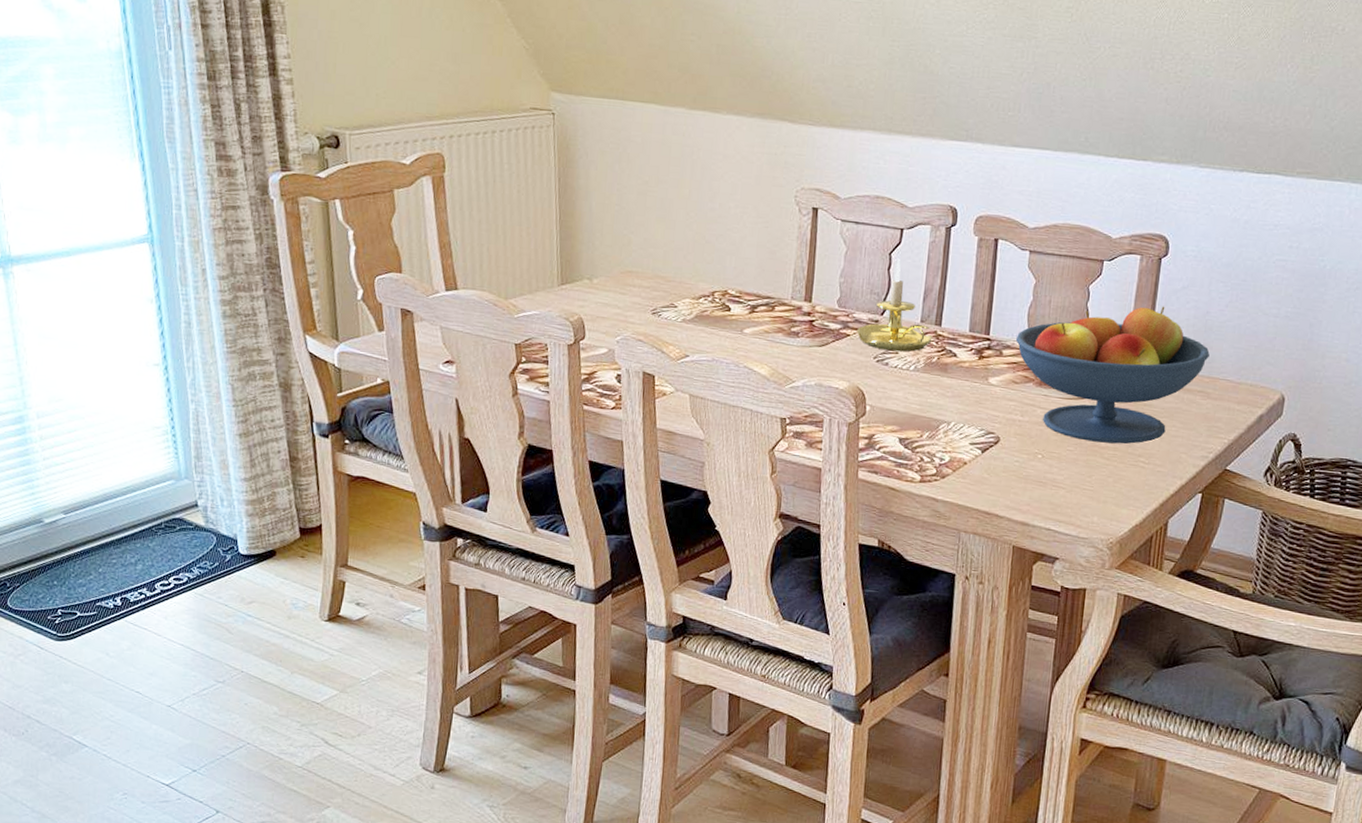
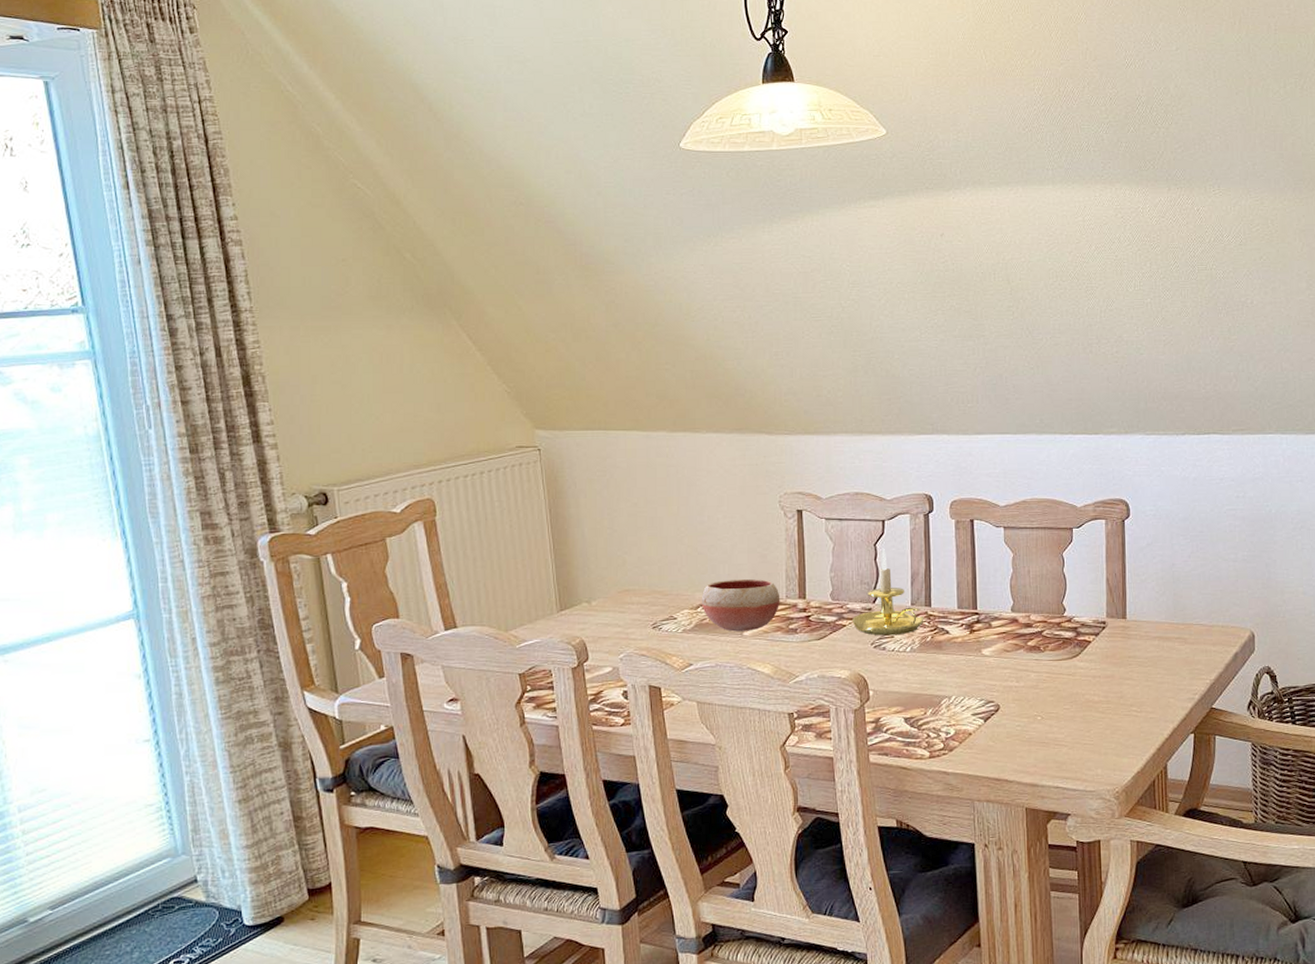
bowl: none [703,272,786,329] -> present [701,579,780,632]
fruit bowl: present [1016,306,1210,444] -> none [1002,563,1181,698]

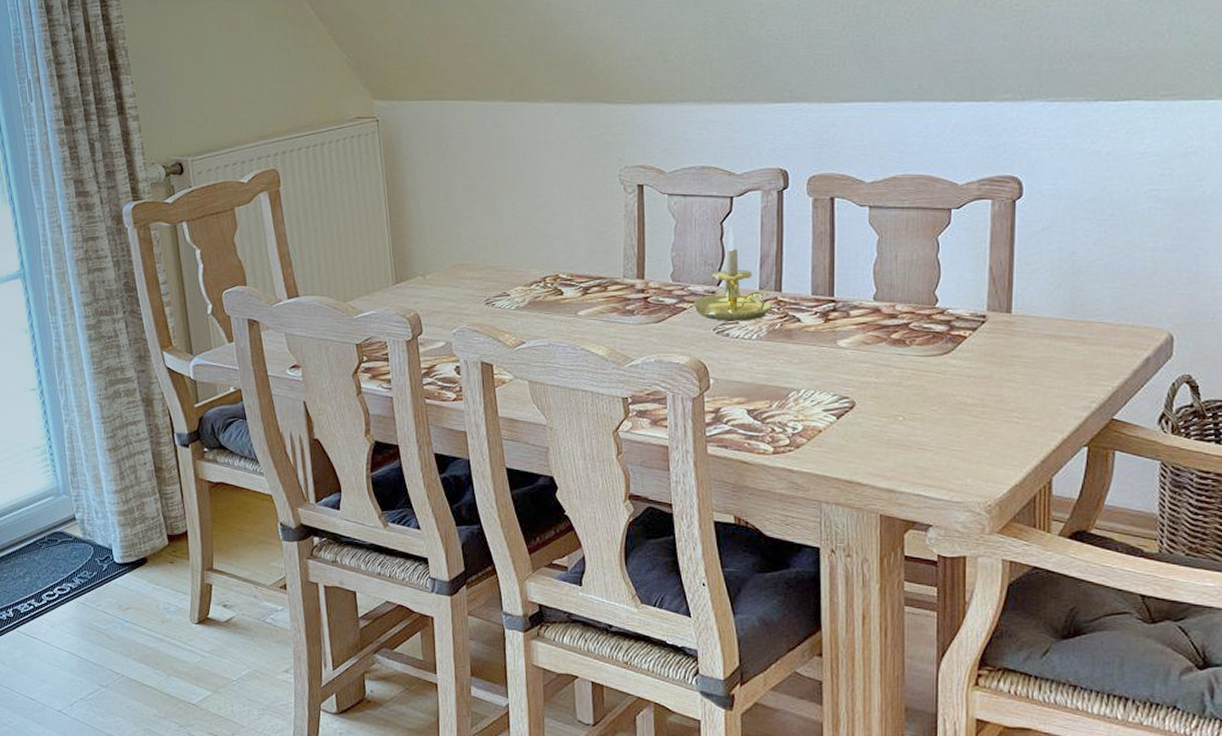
bowl: present [701,579,780,632] -> none [535,257,617,311]

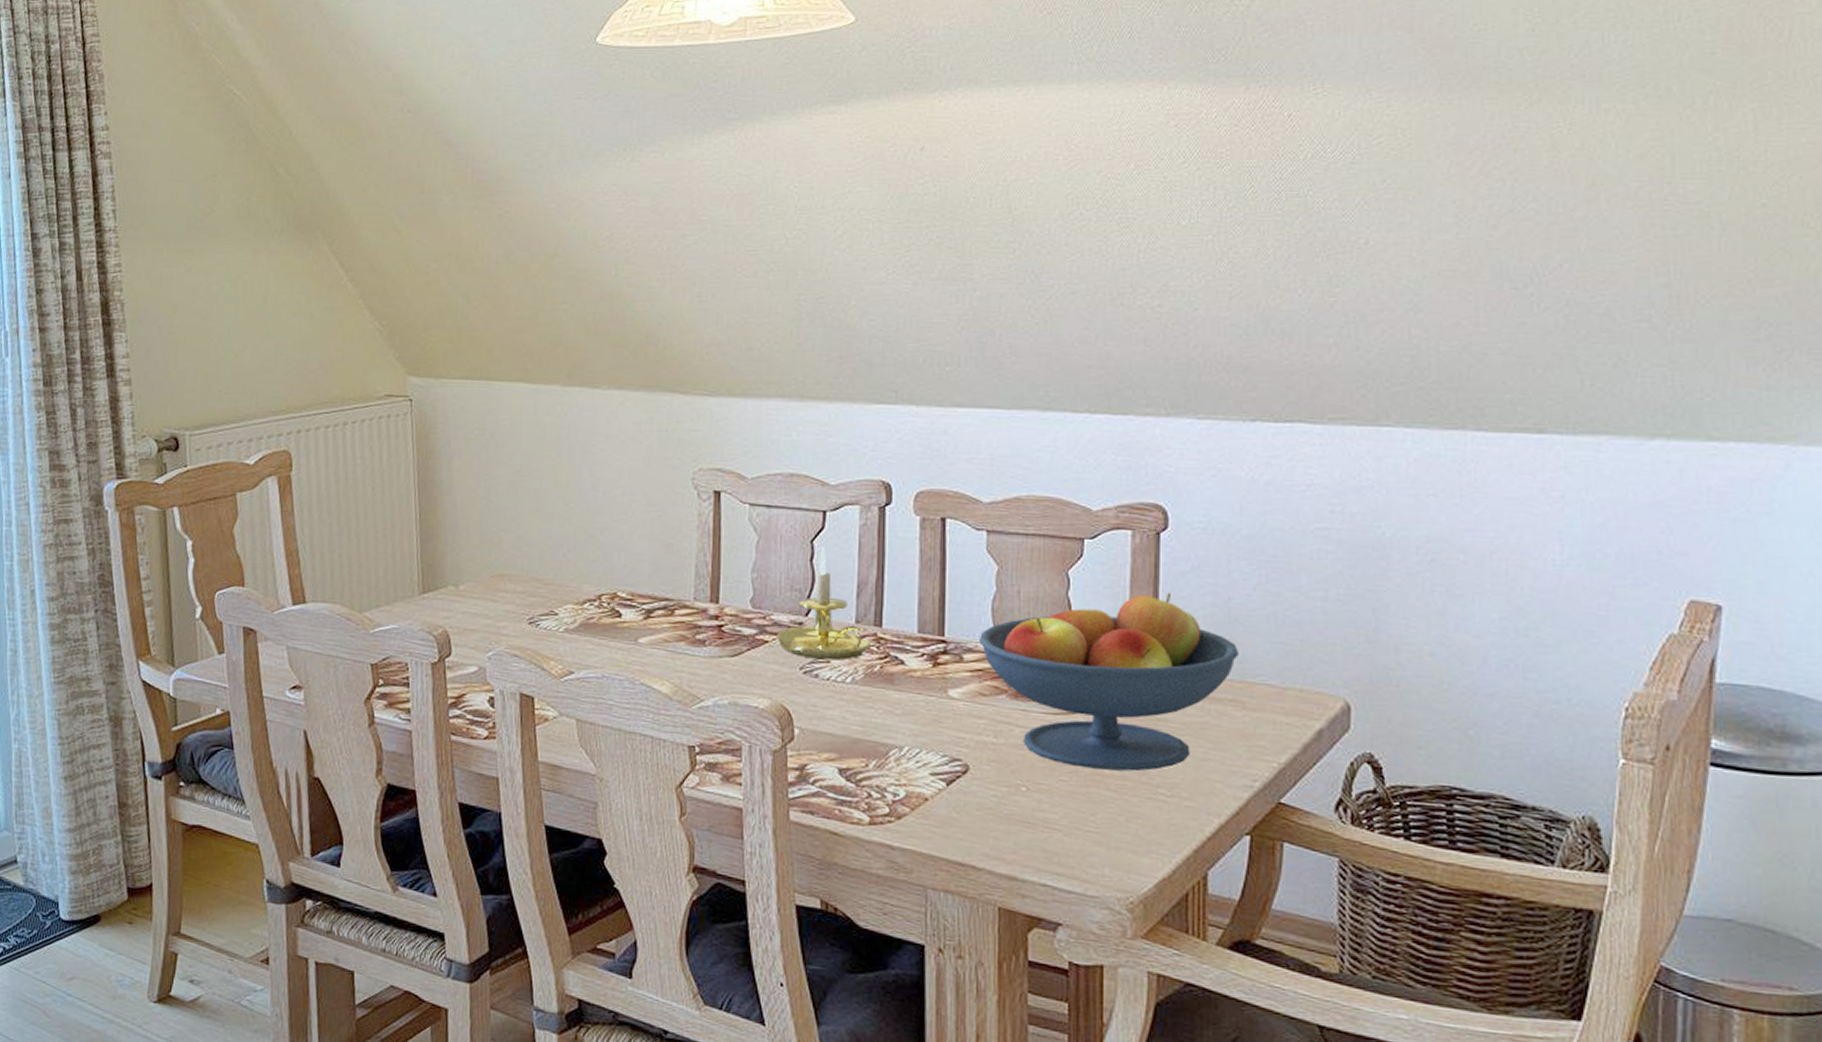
fruit bowl: none [863,250,1081,400] -> present [980,592,1239,772]

